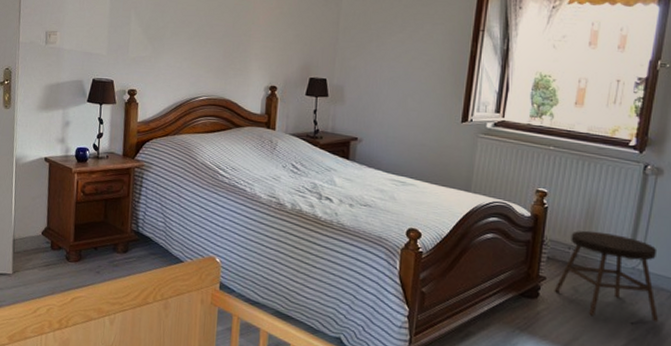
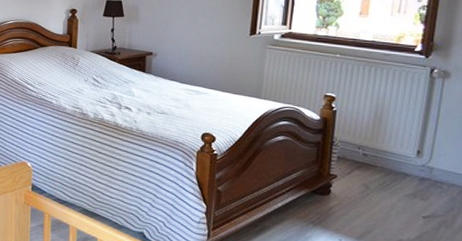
stool: present [554,230,659,323] -> none [345,131,451,216]

